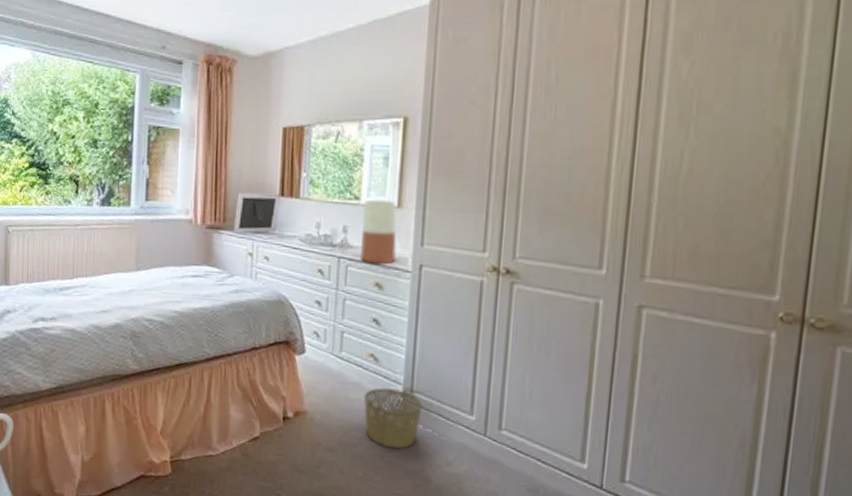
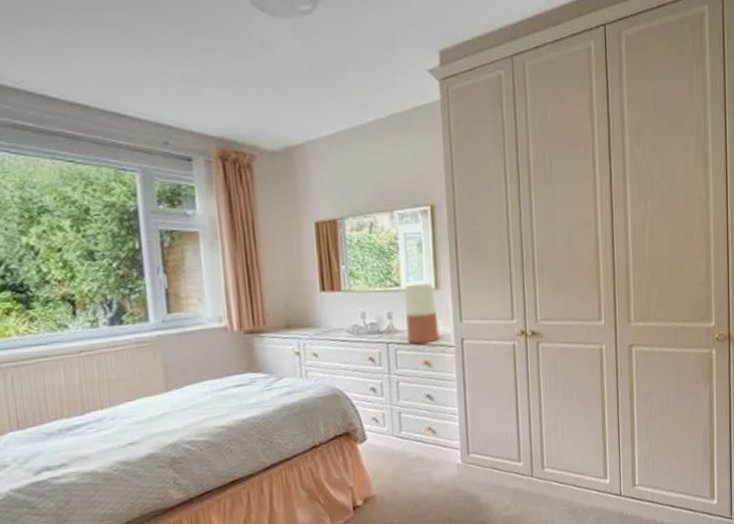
picture frame: present [233,192,280,234] -> none [274,289,322,335]
basket: present [364,387,422,450] -> none [427,450,479,510]

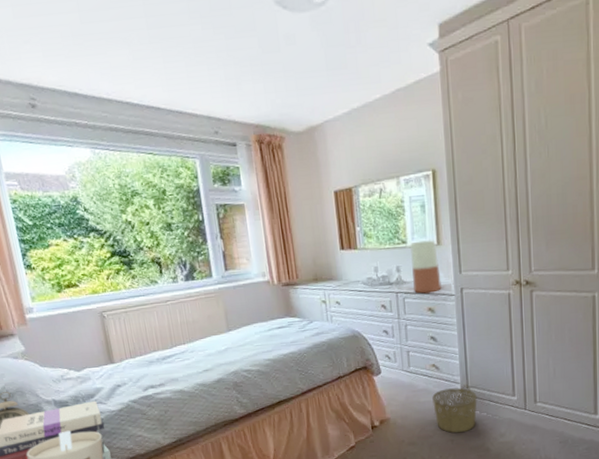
basket: none [427,450,479,510] -> present [432,384,477,434]

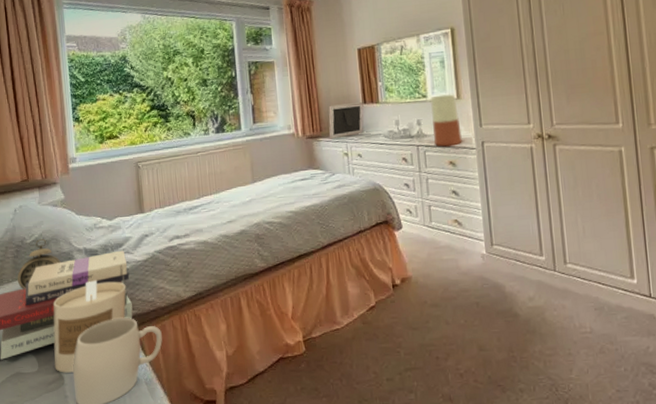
picture frame: none [304,248,342,287] -> present [328,102,364,139]
basket: present [432,384,477,434] -> none [455,242,503,296]

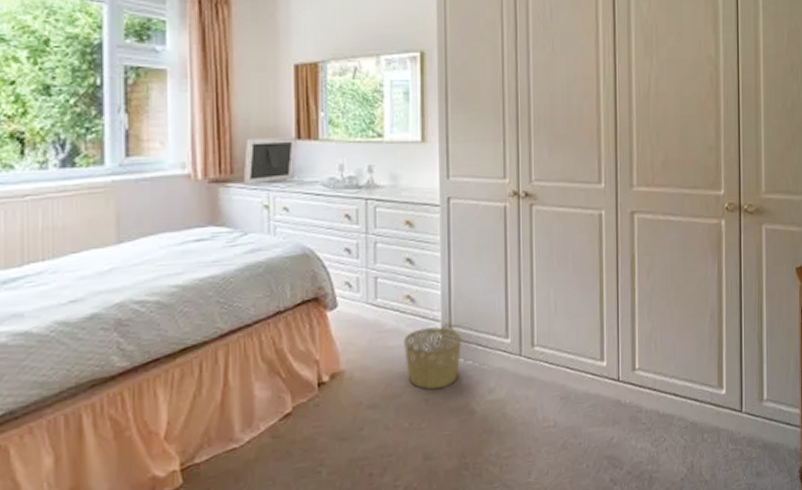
vase: present [430,94,462,147] -> none [386,135,424,202]
basket: none [455,242,503,296] -> present [404,323,462,390]

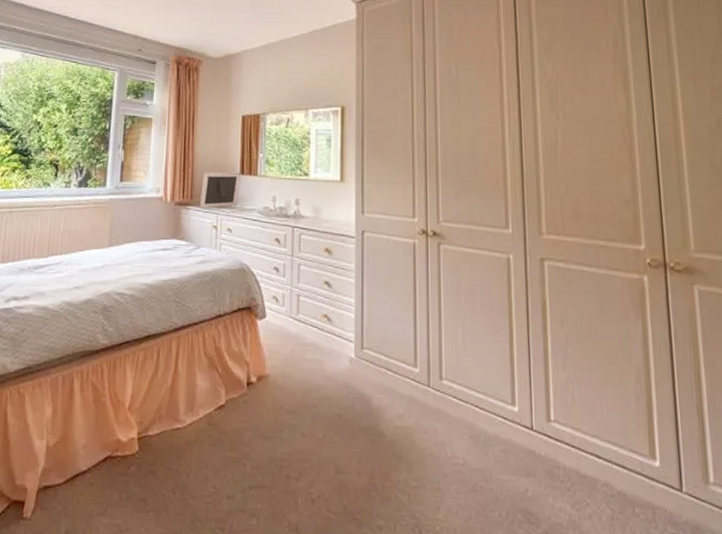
basket: present [404,323,462,390] -> none [321,345,372,407]

